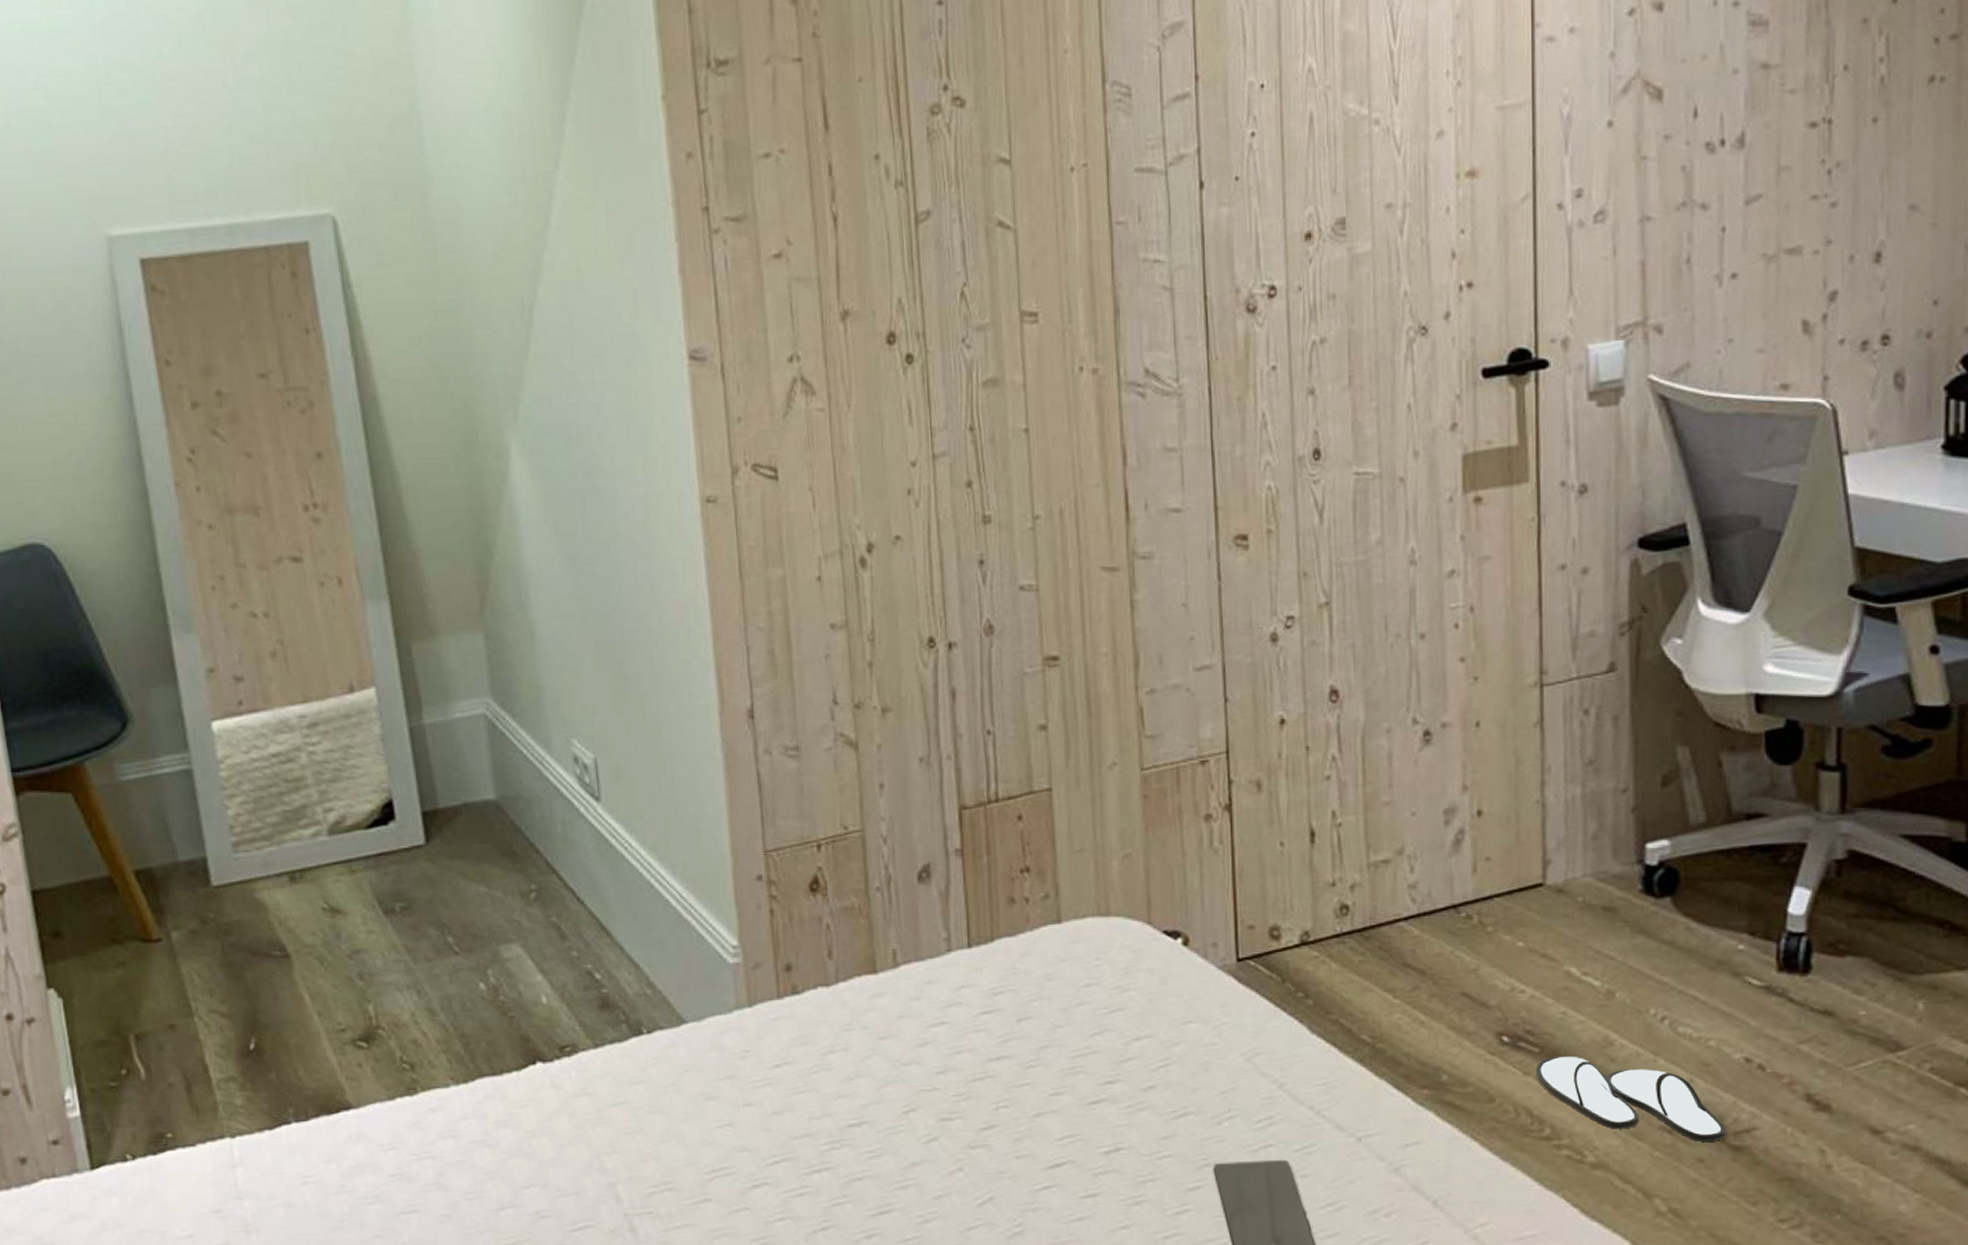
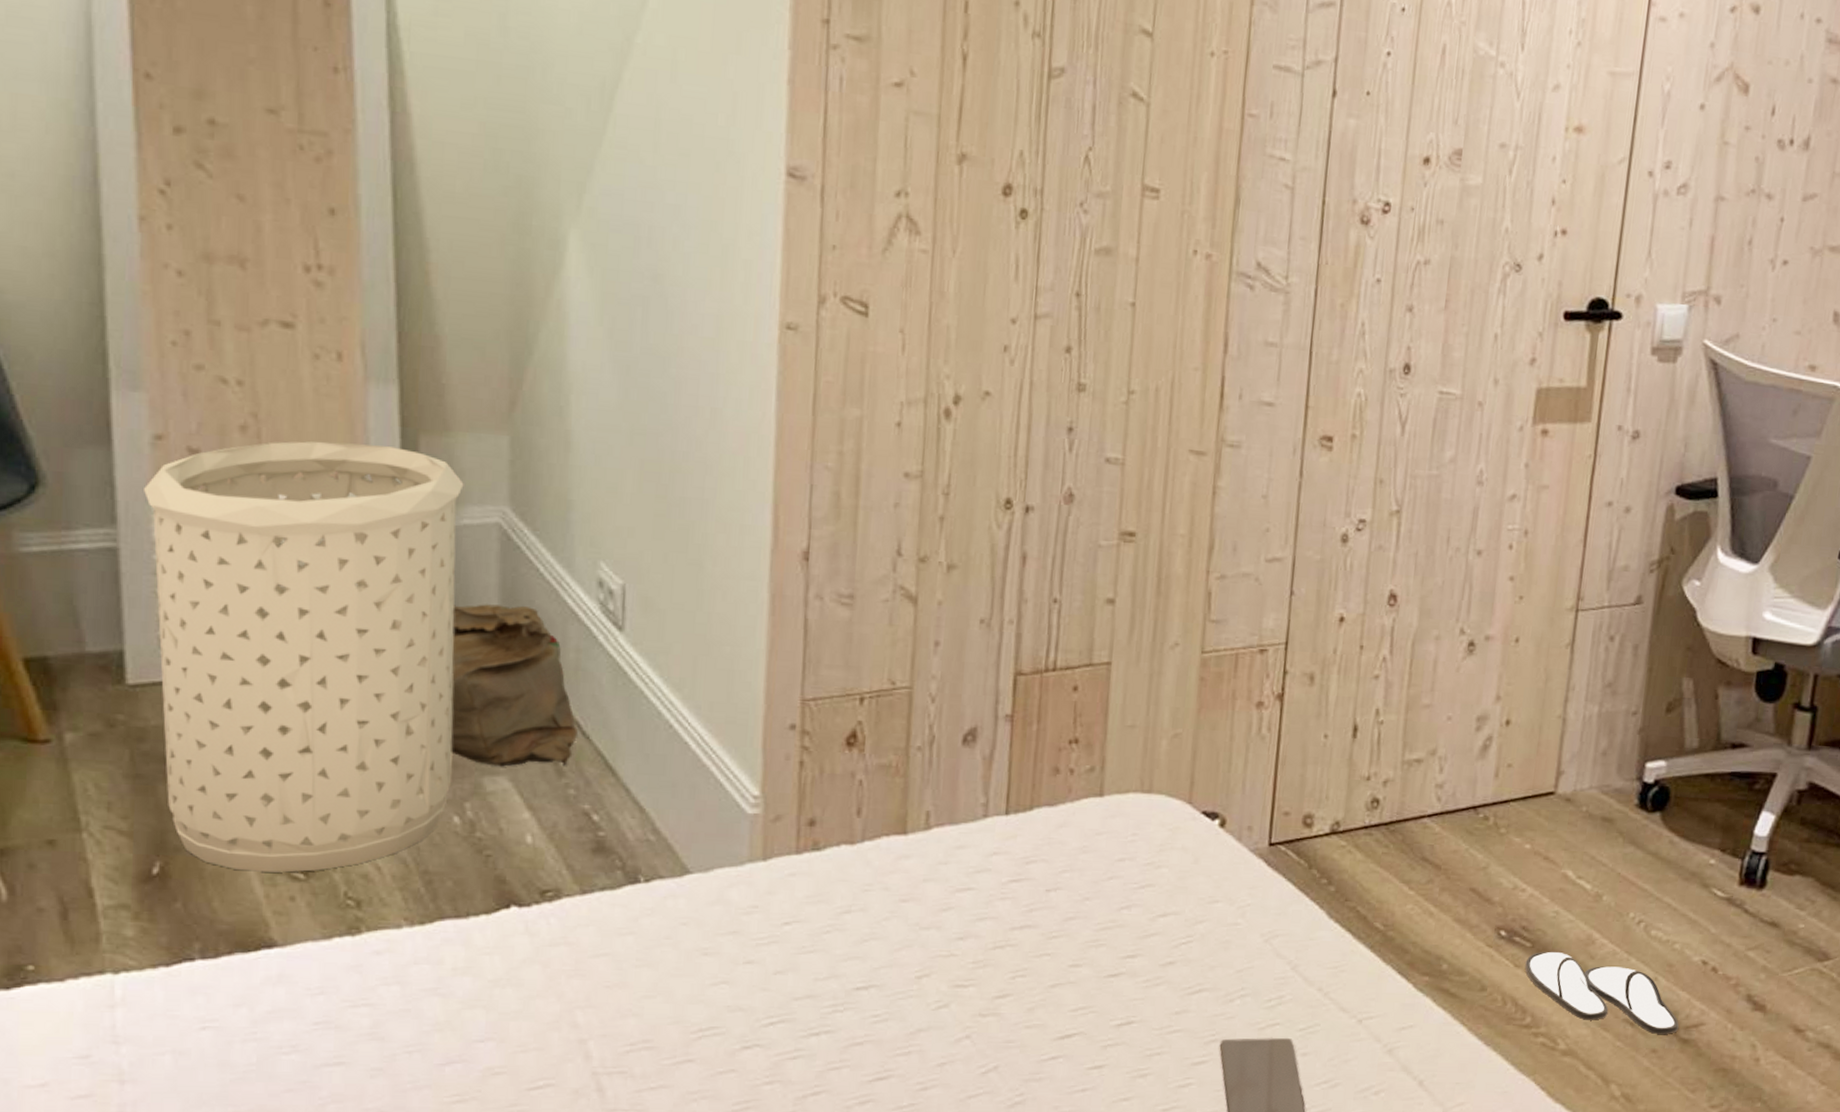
laundry basket: none [205,656,475,1043] -> present [144,441,464,873]
bag: none [456,787,573,935] -> present [450,604,578,767]

